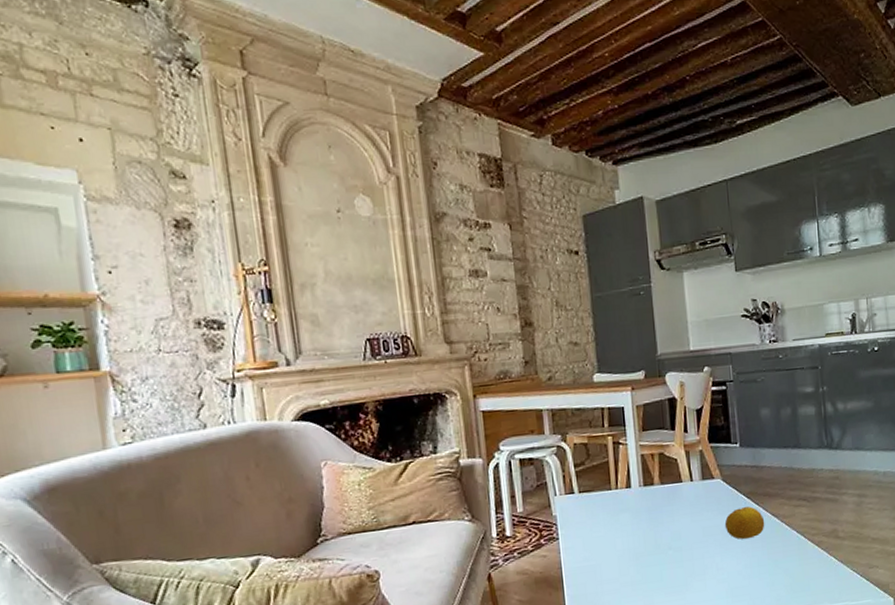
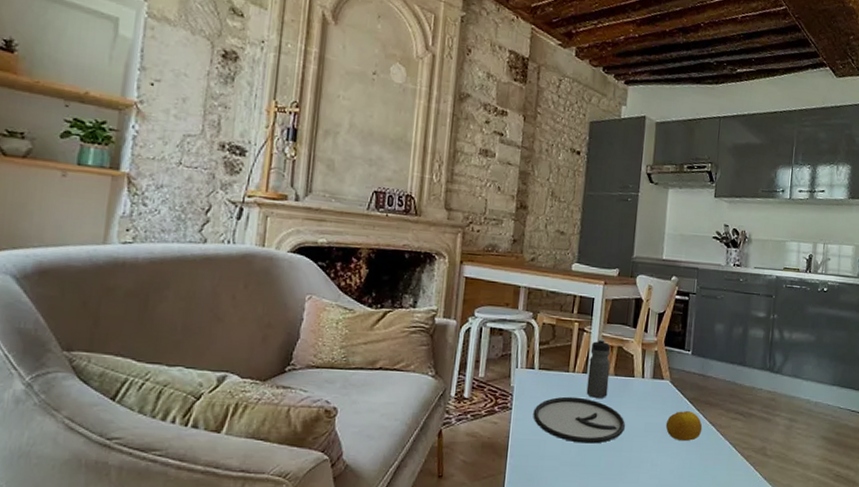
plate: none [582,513,683,561] -> present [533,396,626,444]
water bottle: none [630,448,657,512] -> present [586,339,611,398]

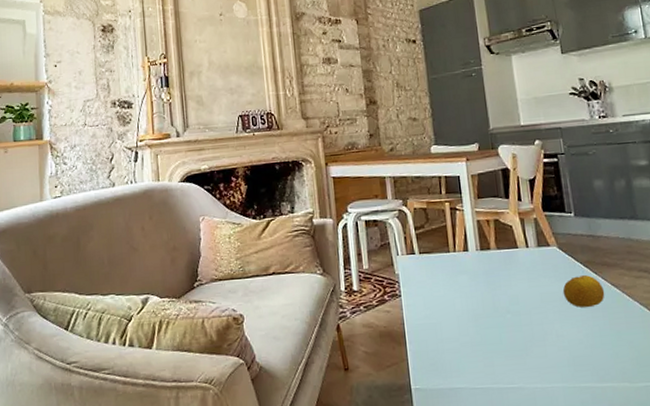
plate: present [533,396,626,444] -> none [422,275,520,322]
water bottle: present [586,339,611,398] -> none [466,215,494,275]

